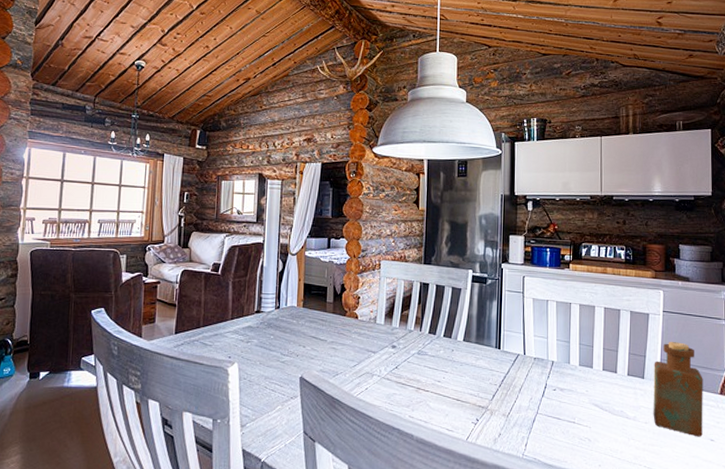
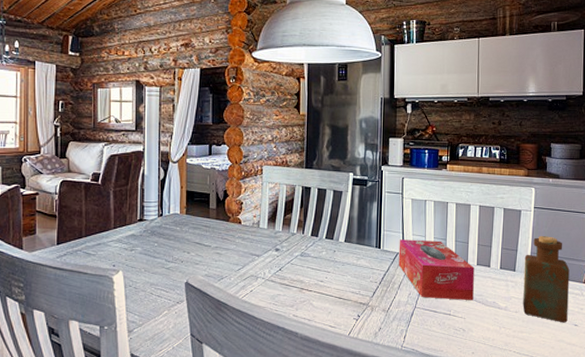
tissue box: none [519,340,600,408] -> present [398,239,474,300]

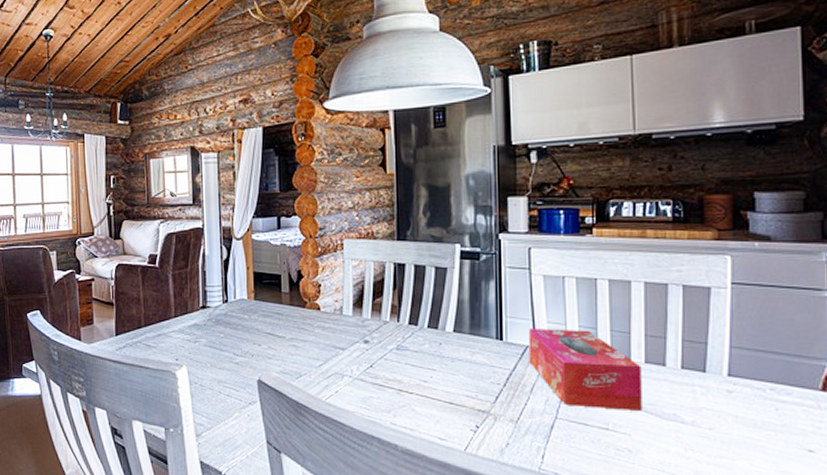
bottle: present [523,235,570,323] -> none [719,322,796,447]

